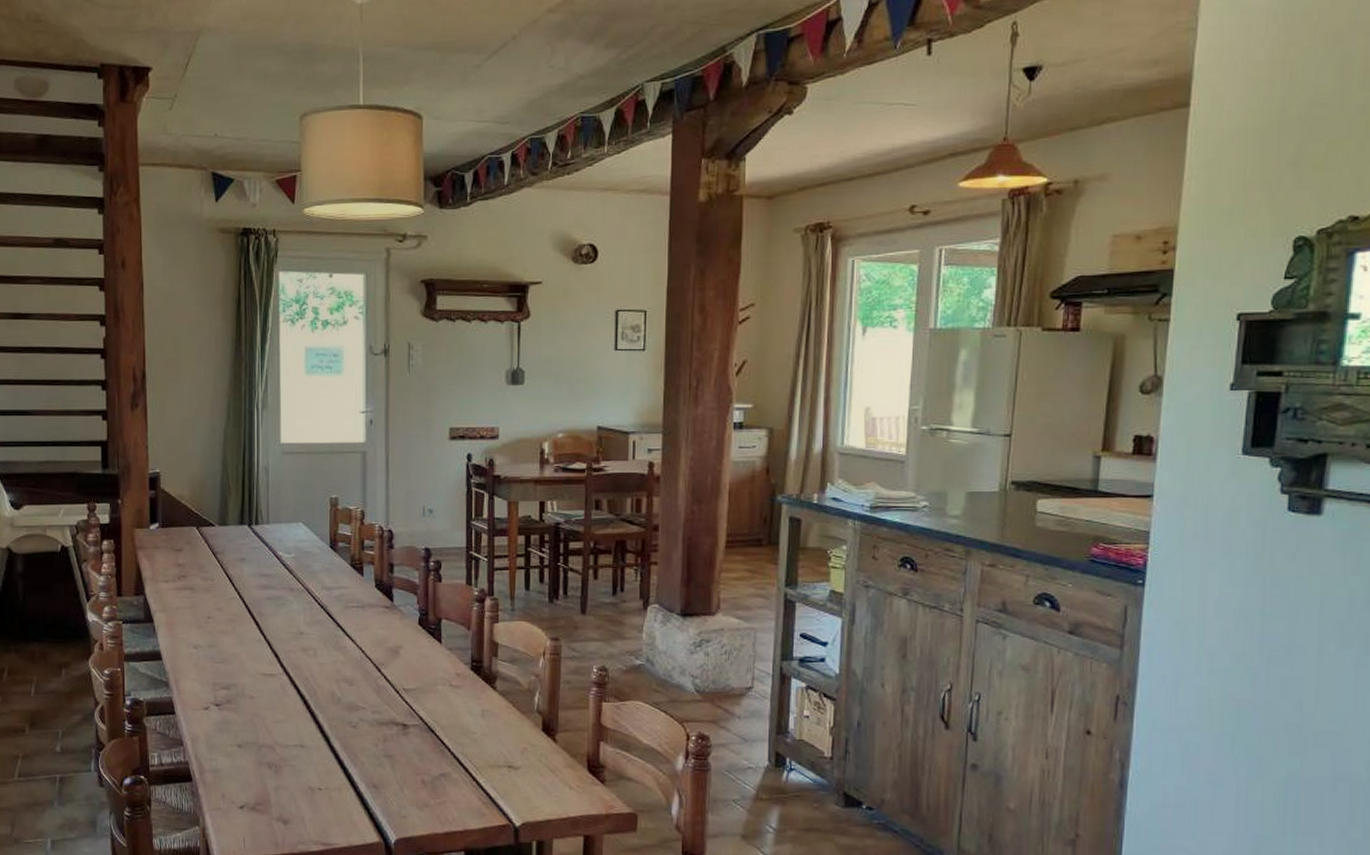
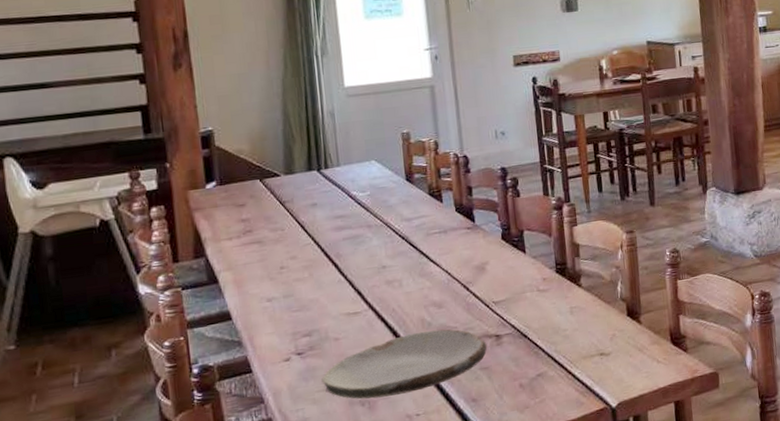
plate: none [235,705,393,765] -> present [322,329,488,400]

